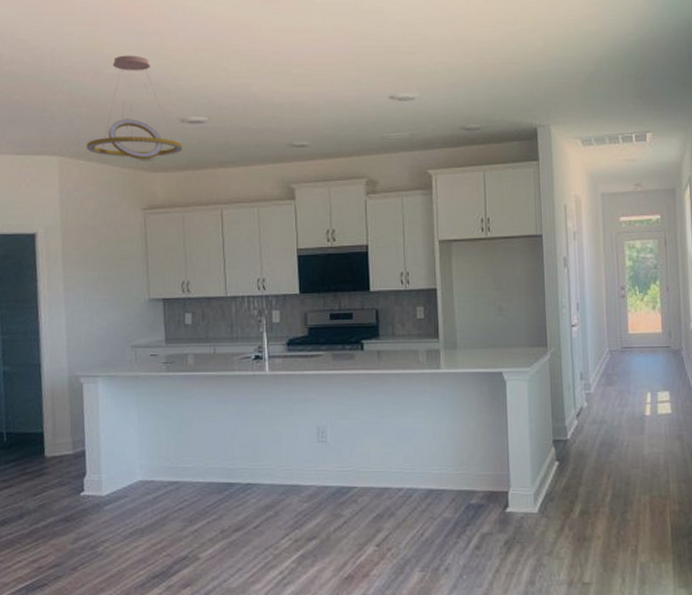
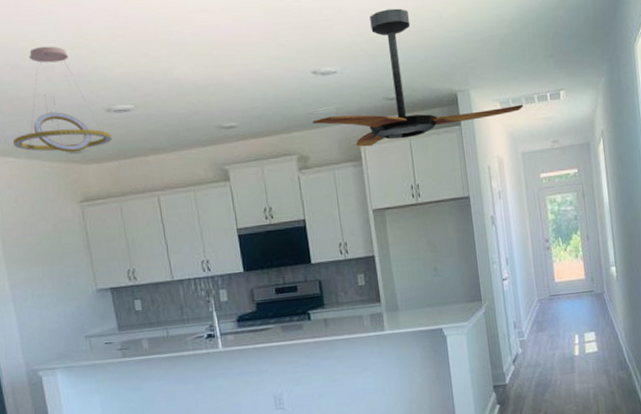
ceiling fan: none [385,39,606,176] -> present [313,8,523,147]

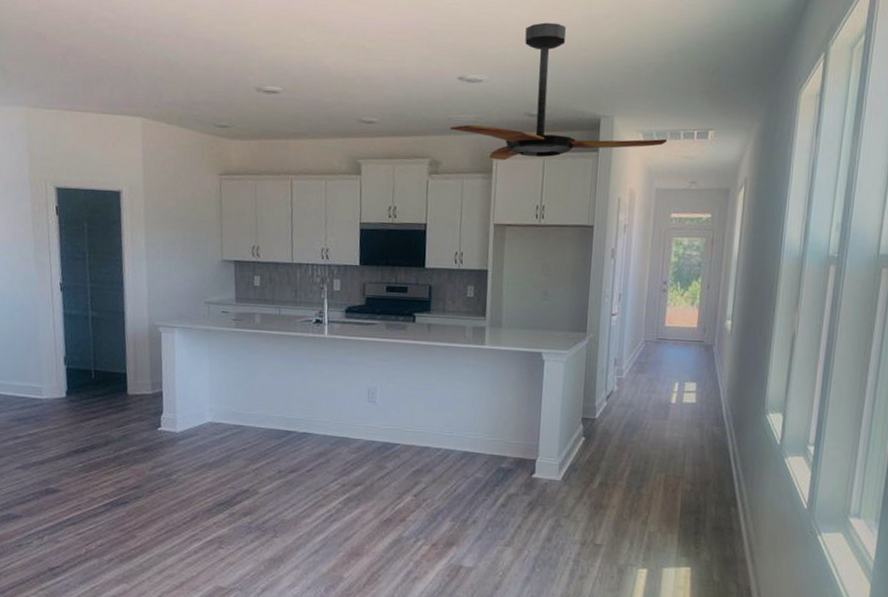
chandelier: present [13,46,112,153] -> none [168,19,258,126]

